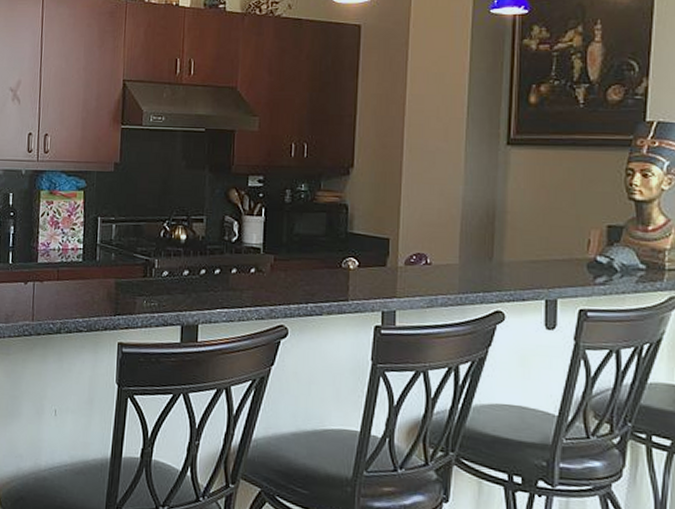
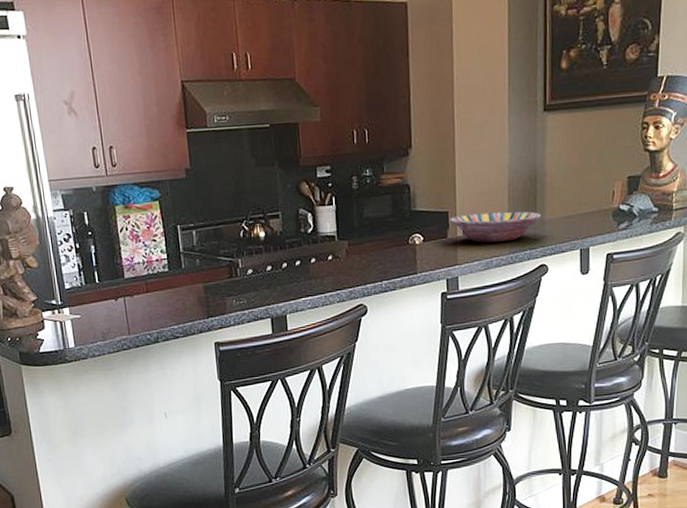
serving bowl: none [391,244,499,280] -> present [450,211,541,243]

